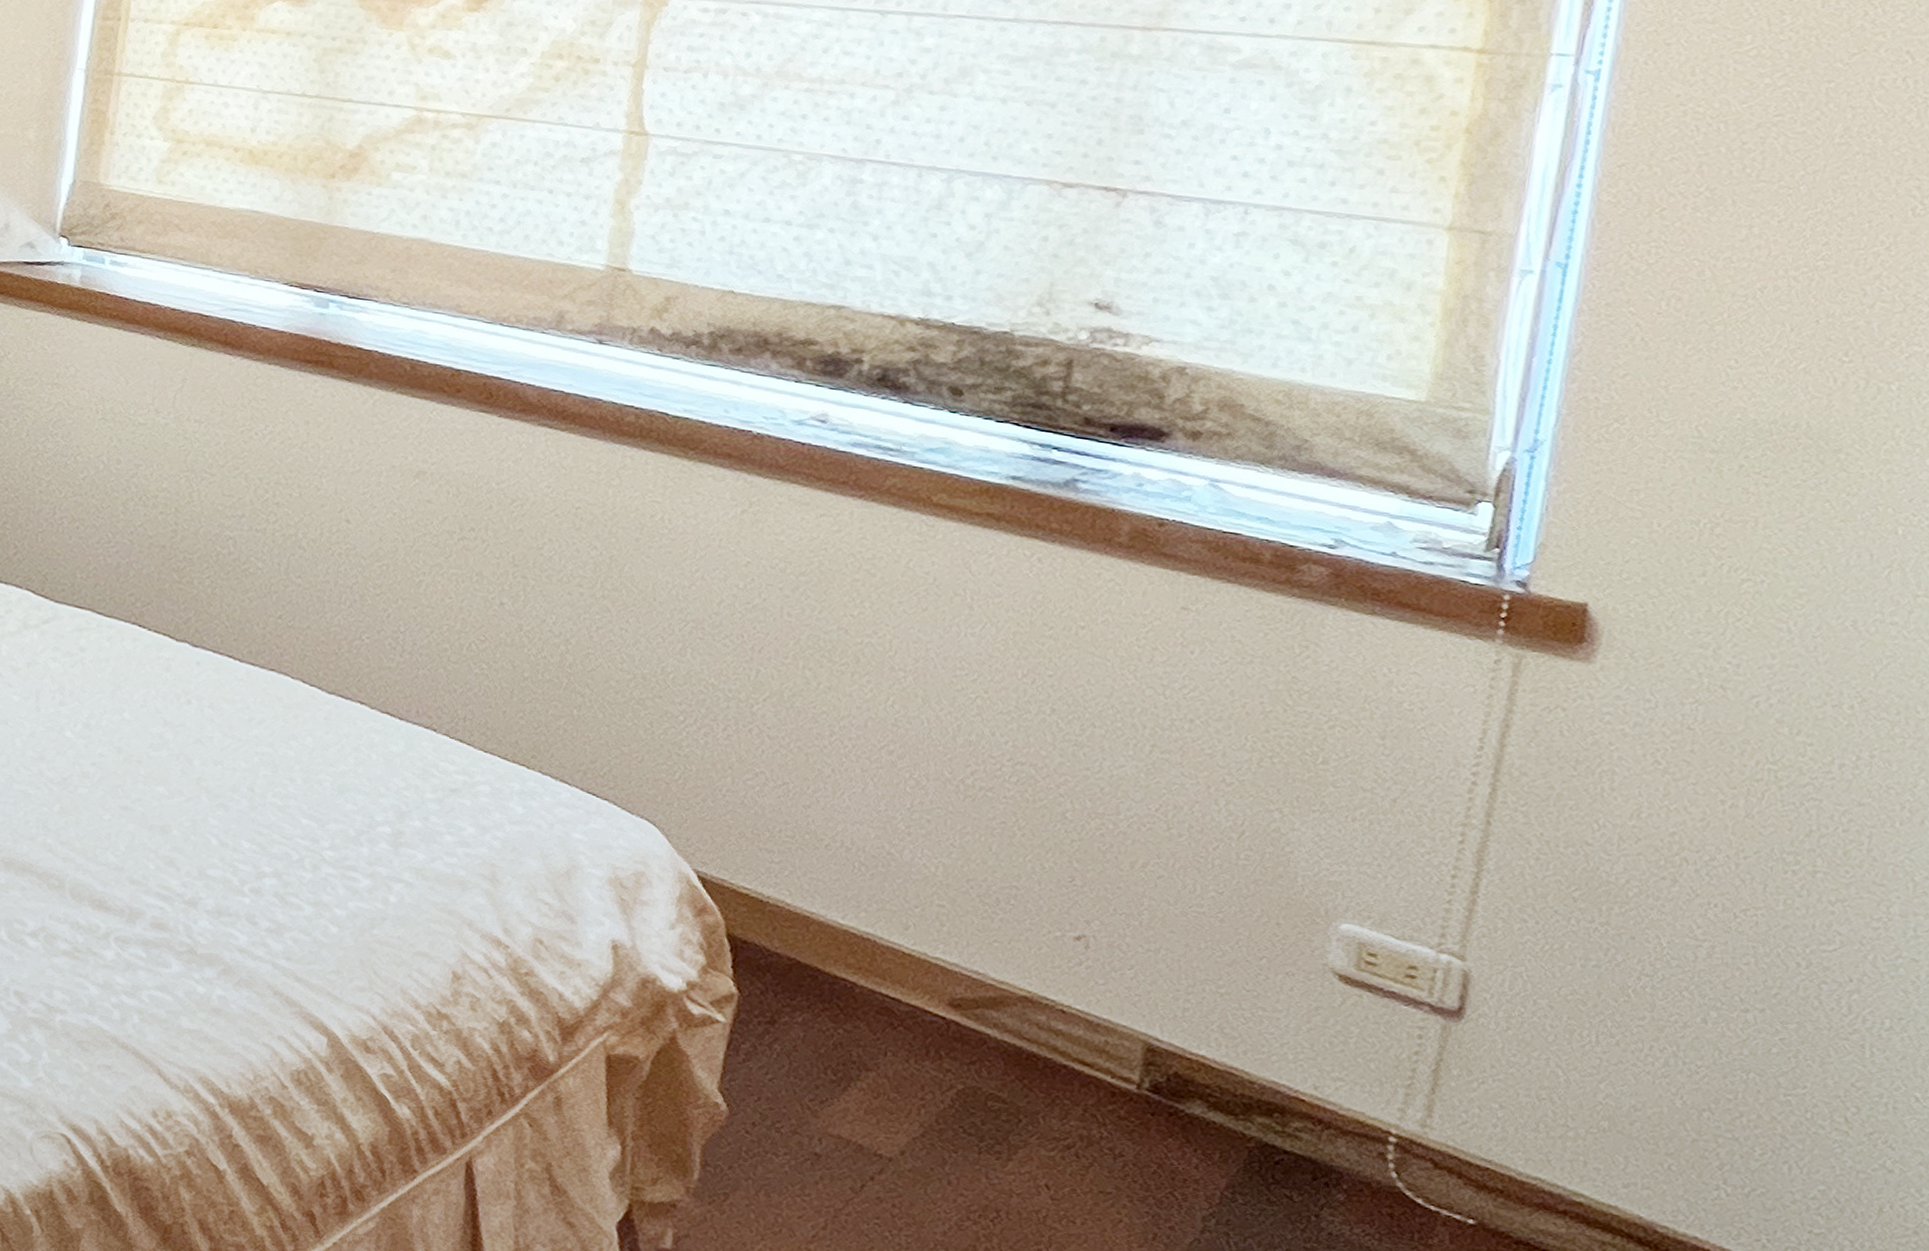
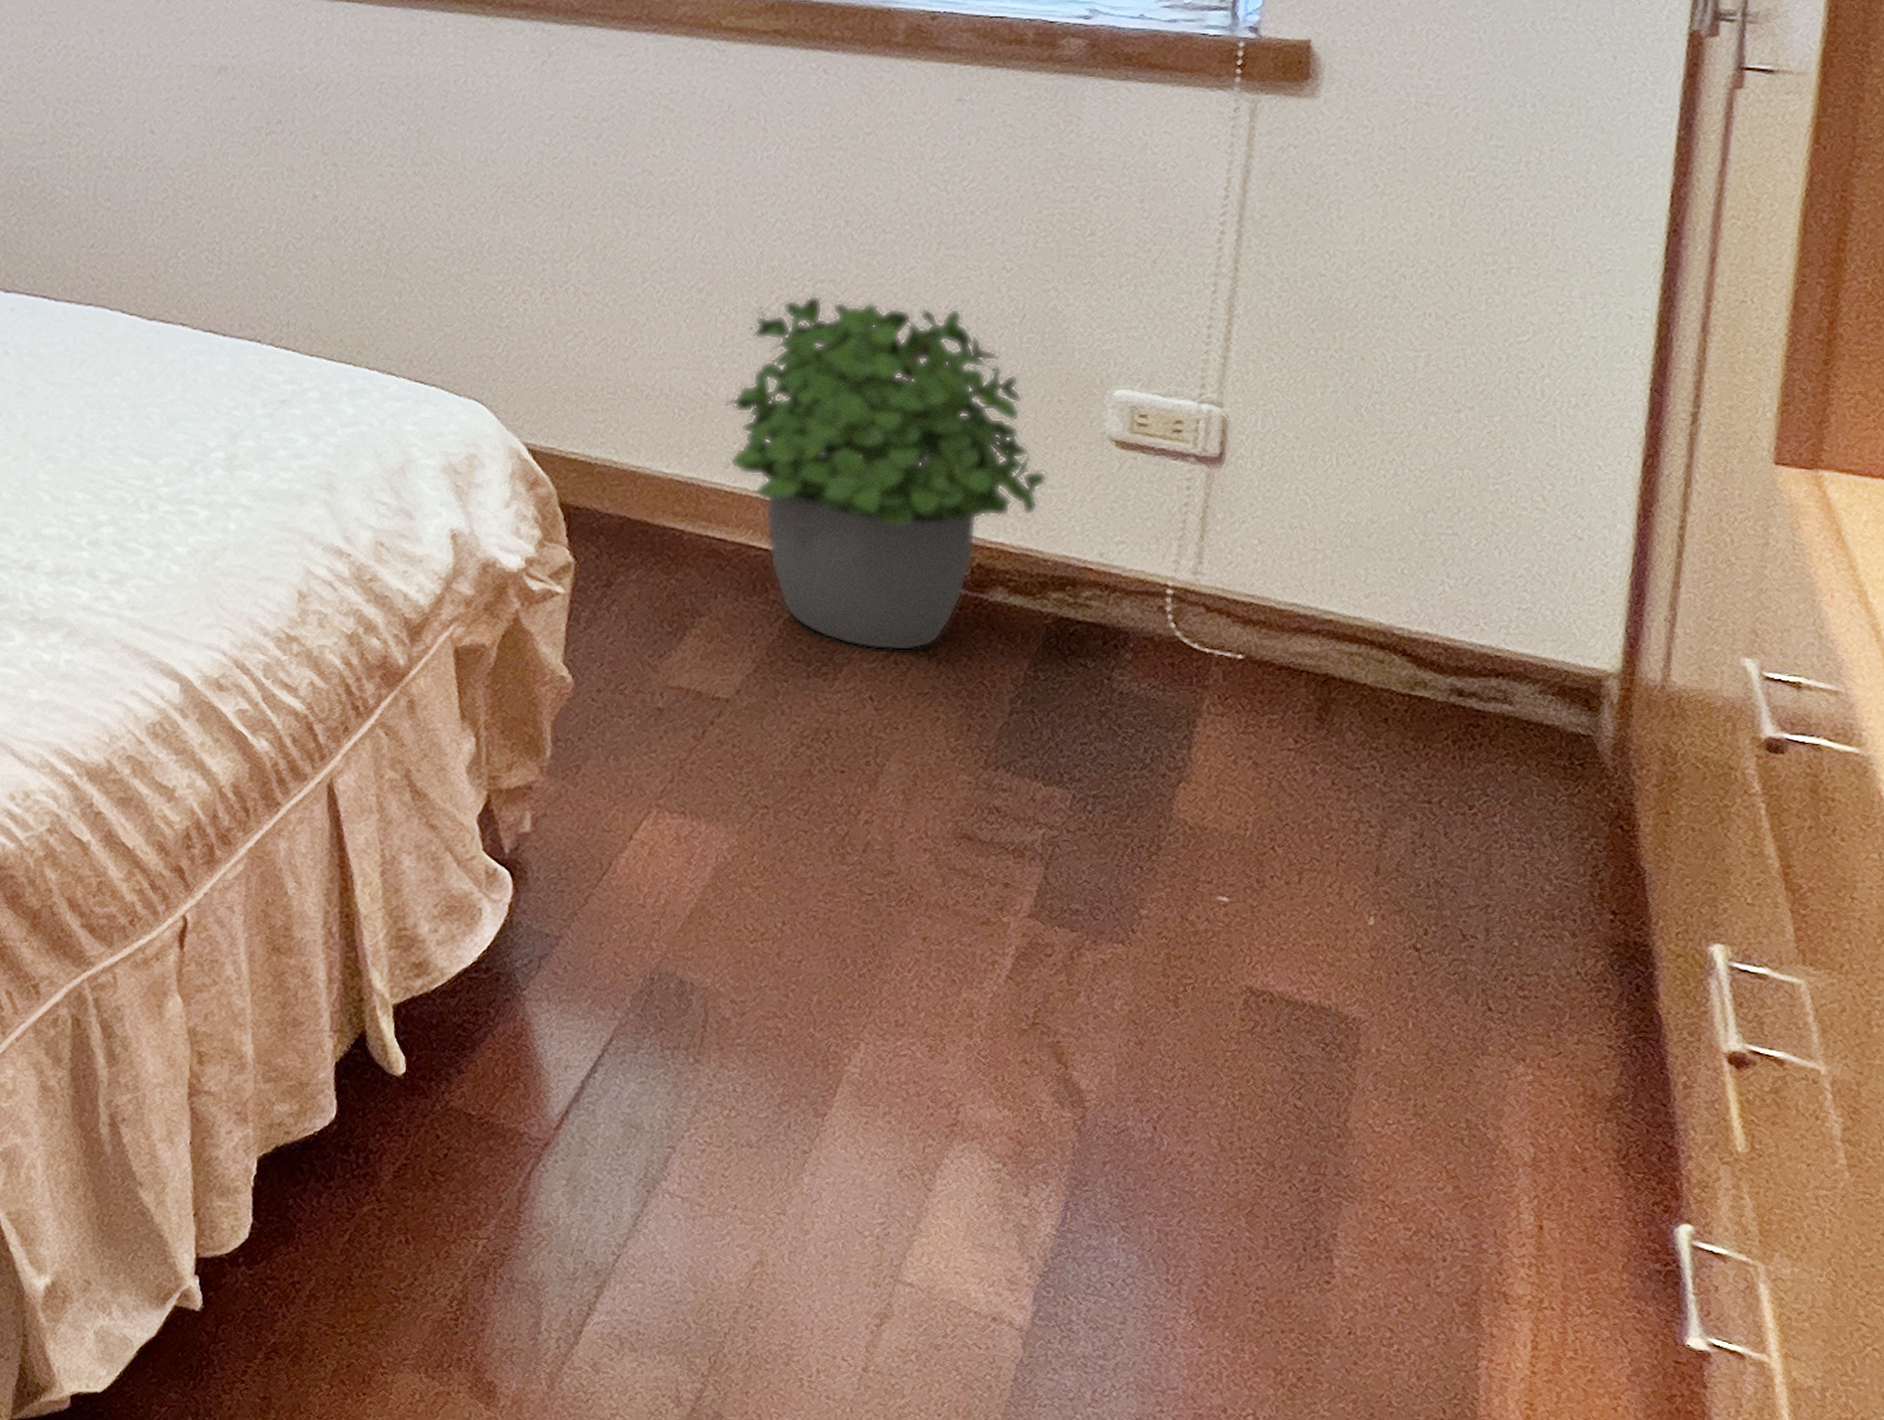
potted plant: none [909,775,1259,1147] -> present [726,295,1047,651]

